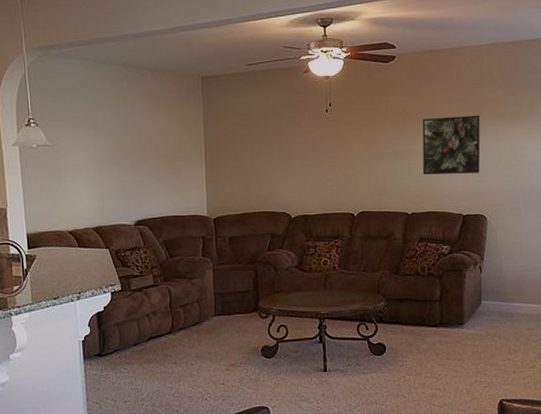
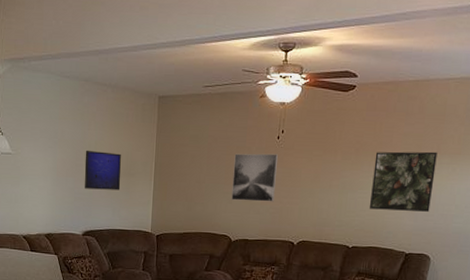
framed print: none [129,136,171,177] -> present [84,150,121,190]
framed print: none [285,127,330,177] -> present [231,153,279,202]

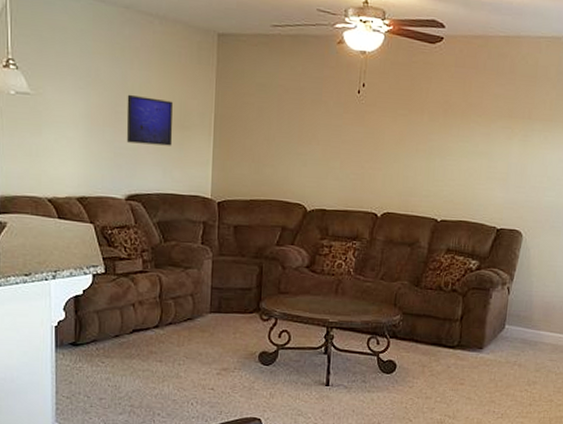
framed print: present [231,153,279,202] -> none [306,108,360,167]
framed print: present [369,151,438,212] -> none [458,114,529,183]

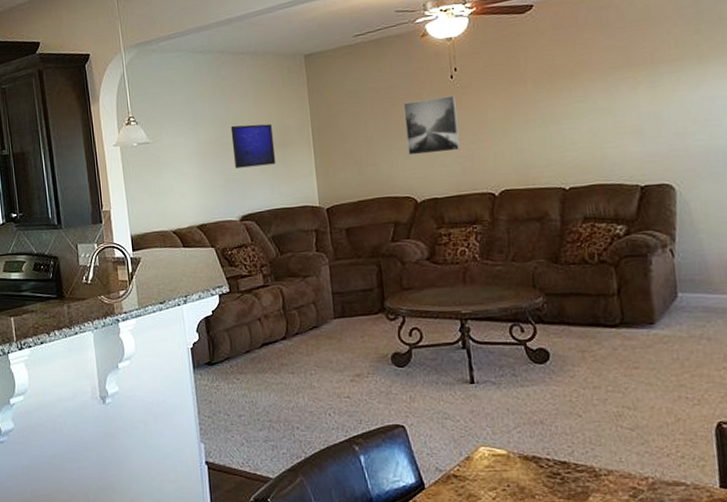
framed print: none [306,108,360,167] -> present [403,95,461,156]

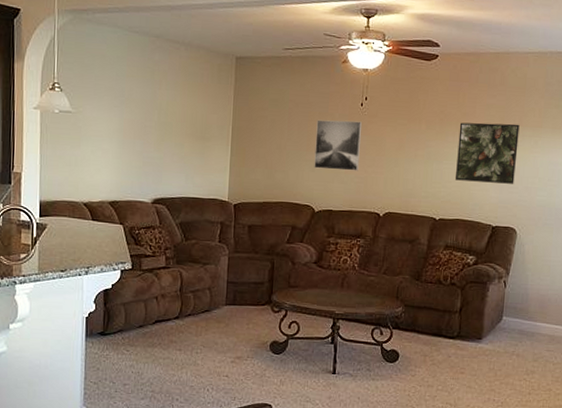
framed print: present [230,123,276,169] -> none [154,110,195,155]
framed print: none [574,61,659,141] -> present [455,122,520,184]

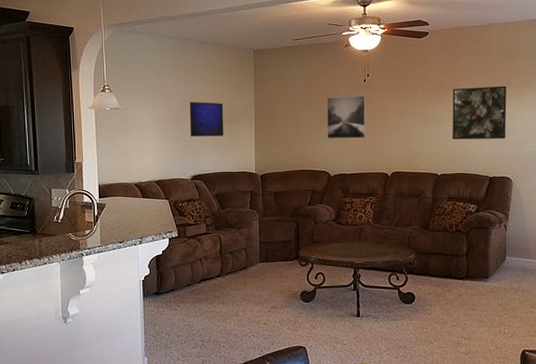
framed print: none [154,110,195,155] -> present [189,101,224,137]

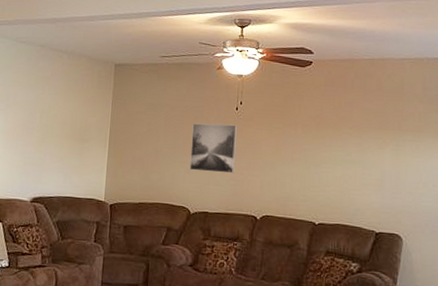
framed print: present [189,101,224,137] -> none [35,113,75,156]
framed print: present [452,86,507,139] -> none [333,126,399,189]

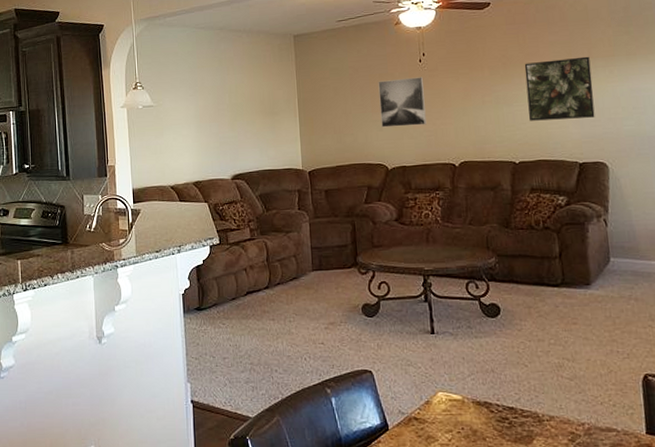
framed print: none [333,126,399,189] -> present [524,56,595,121]

